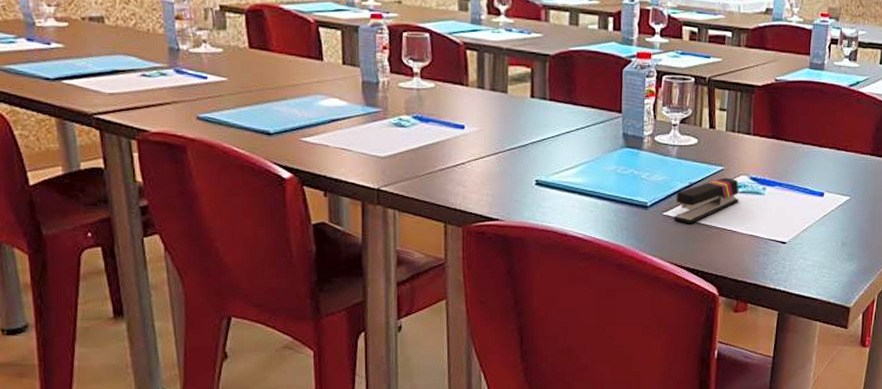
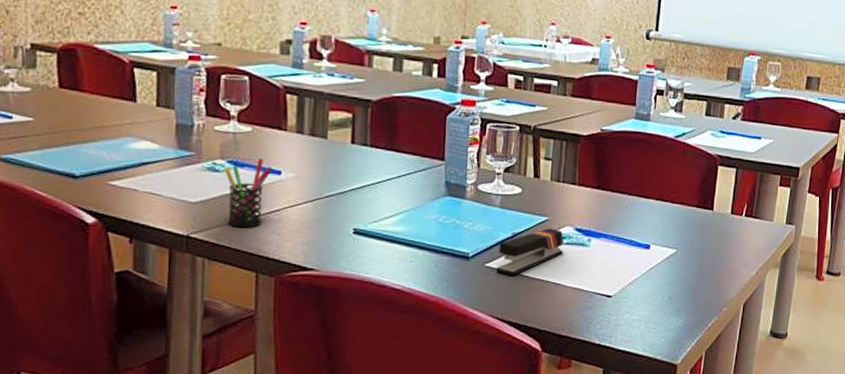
pen holder: none [409,113,456,181] -> present [224,158,272,228]

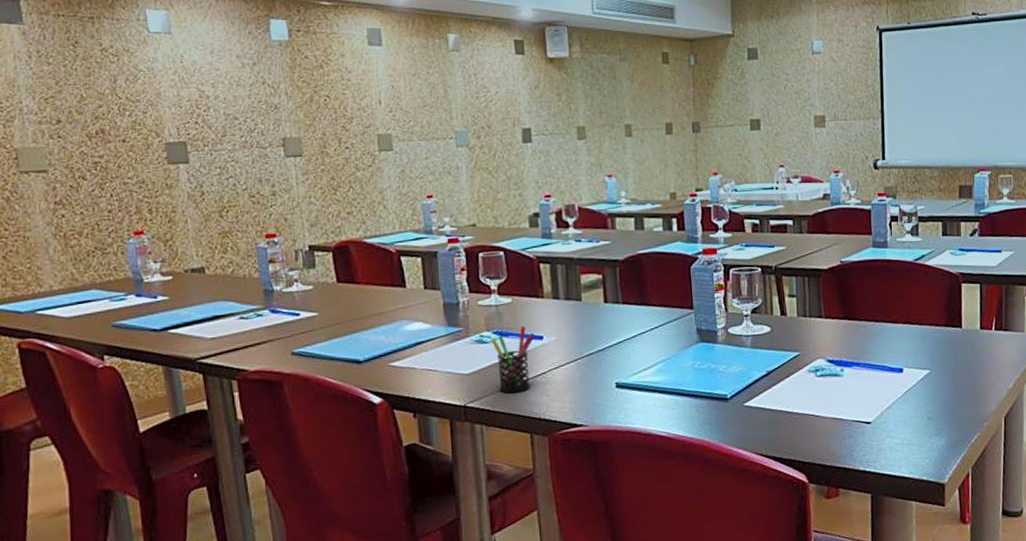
stapler: present [496,228,564,275] -> none [755,362,818,412]

